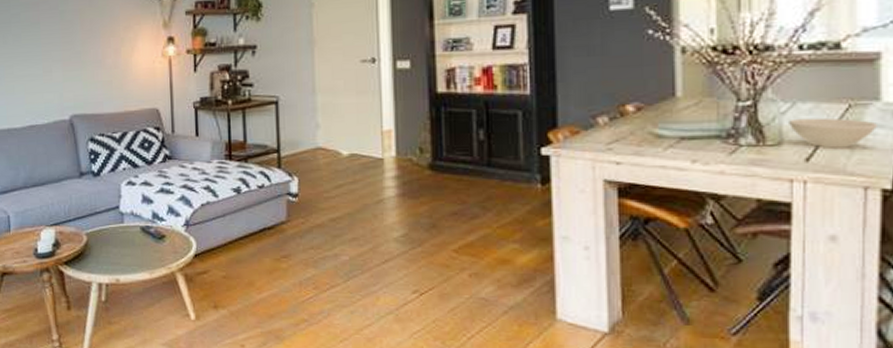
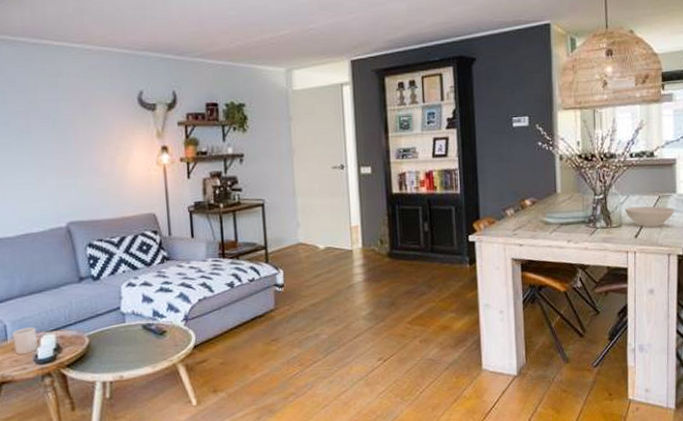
mug: none [15,220,38,247] -> present [12,327,38,355]

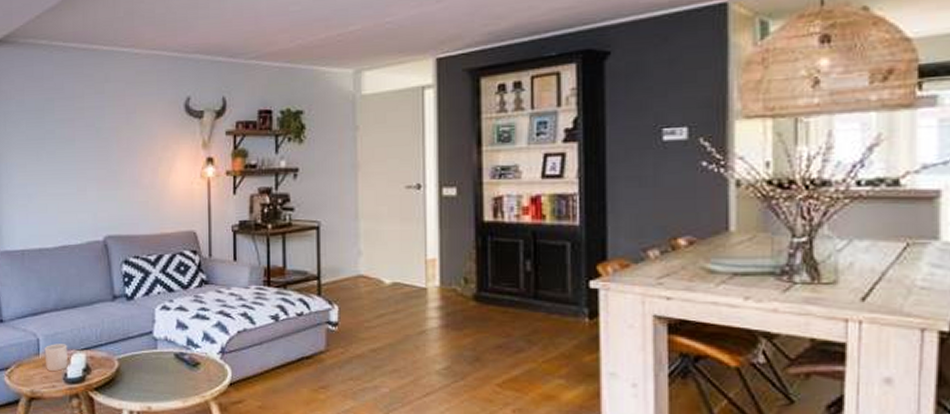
bowl: present [624,206,674,228] -> none [843,256,935,288]

